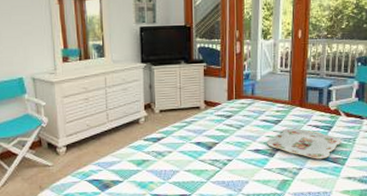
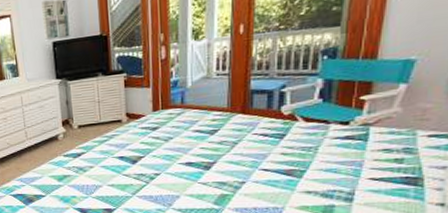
serving tray: present [266,128,342,159] -> none [200,138,298,172]

